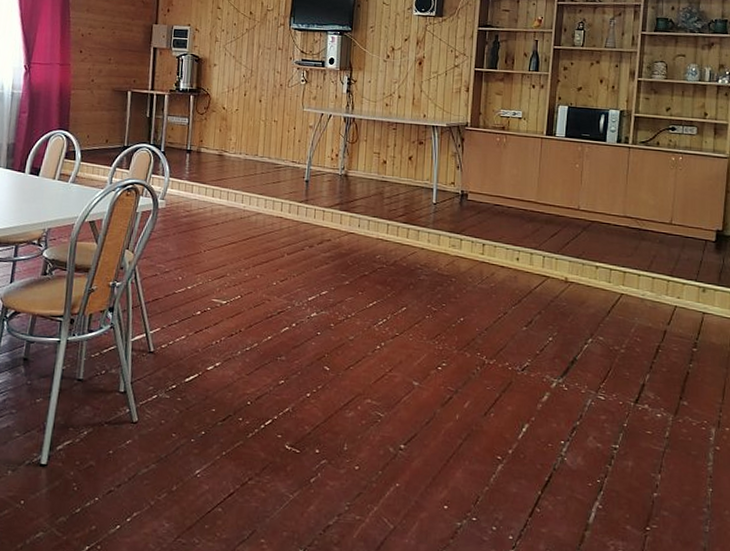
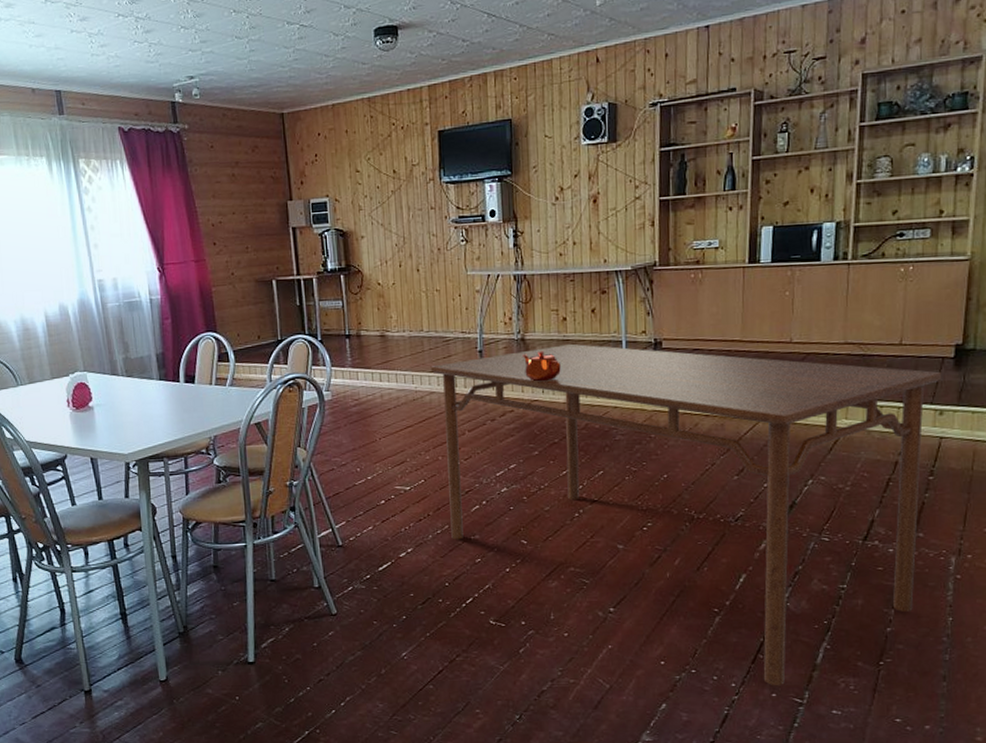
dining table: none [259,185,705,544] -> present [430,344,942,686]
teapot: none [344,188,377,217] -> present [523,350,561,382]

